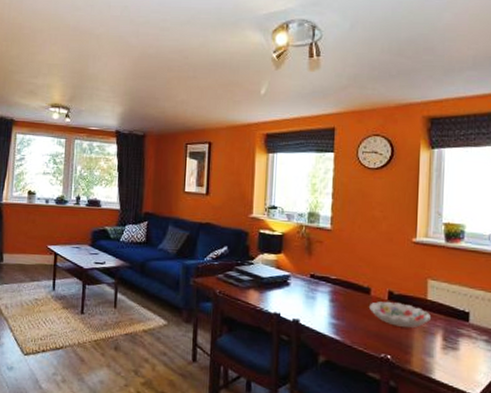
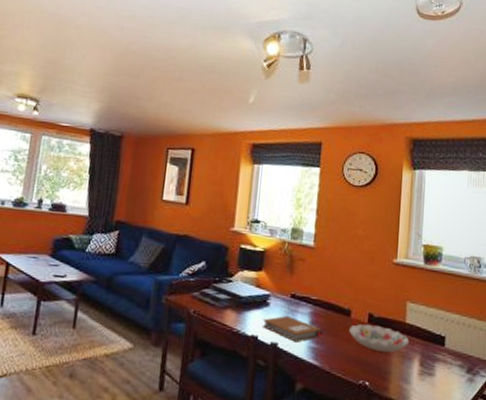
notebook: none [283,294,343,319] -> present [262,315,323,343]

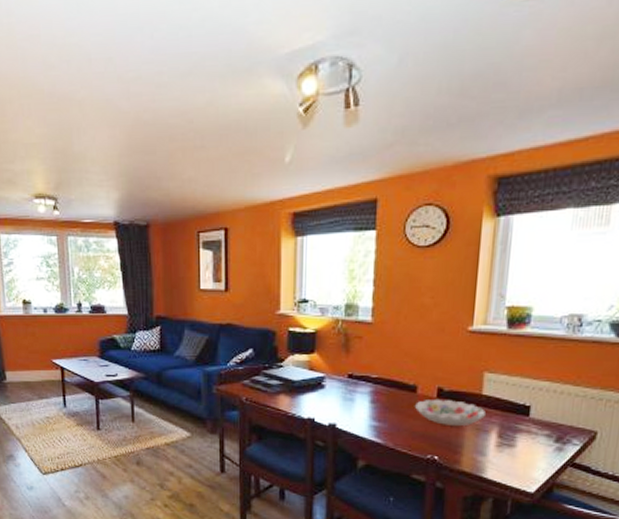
notebook: present [262,315,323,343] -> none [318,396,385,422]

